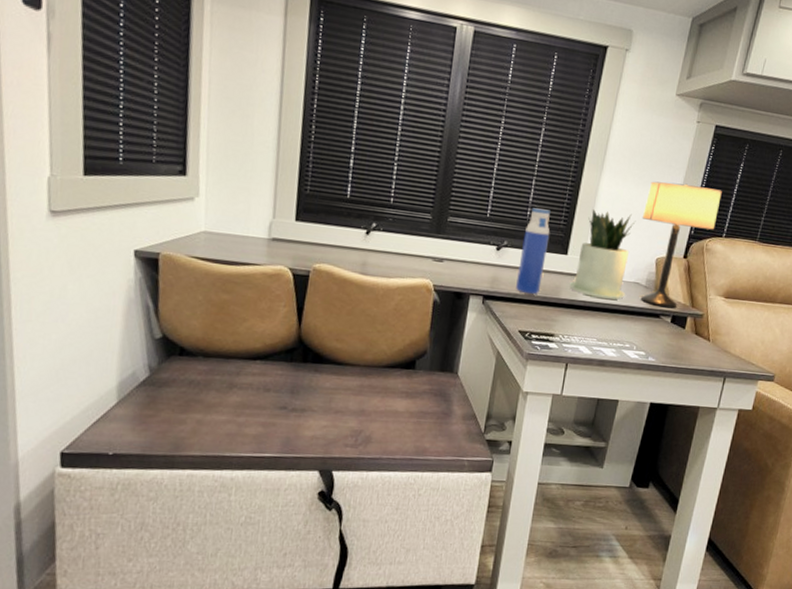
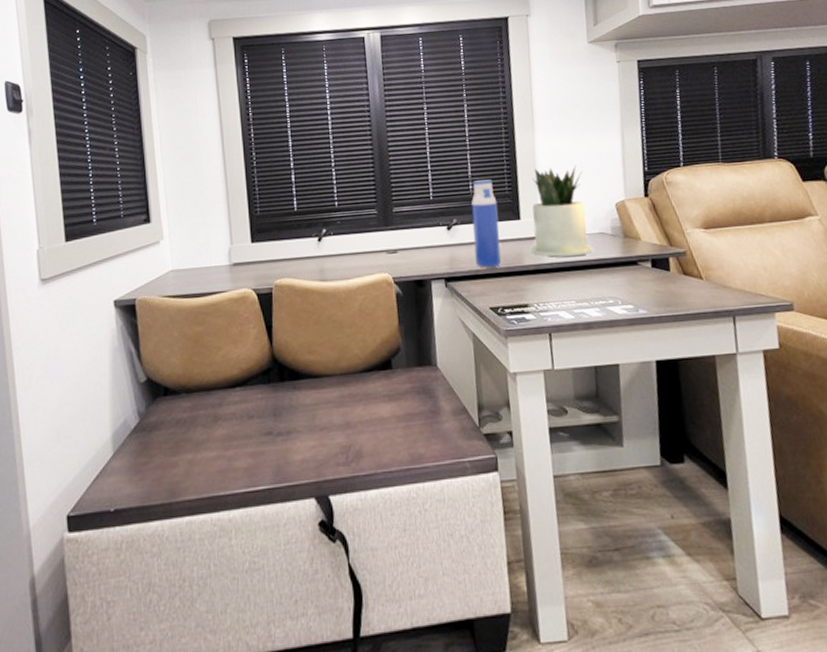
table lamp: present [639,181,722,309] -> none [587,120,670,253]

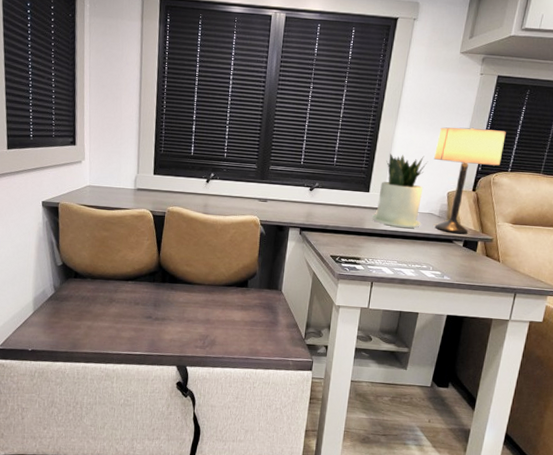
water bottle: present [471,179,502,268] -> none [327,155,354,226]
table lamp: none [587,120,670,253] -> present [433,127,506,235]

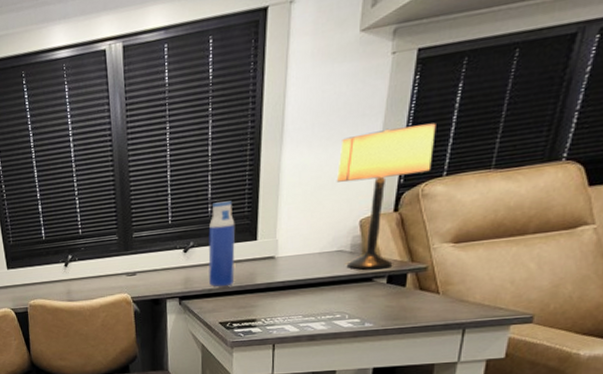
water bottle: none [327,155,354,226] -> present [208,200,236,287]
planter: present [371,154,428,229] -> none [263,180,330,276]

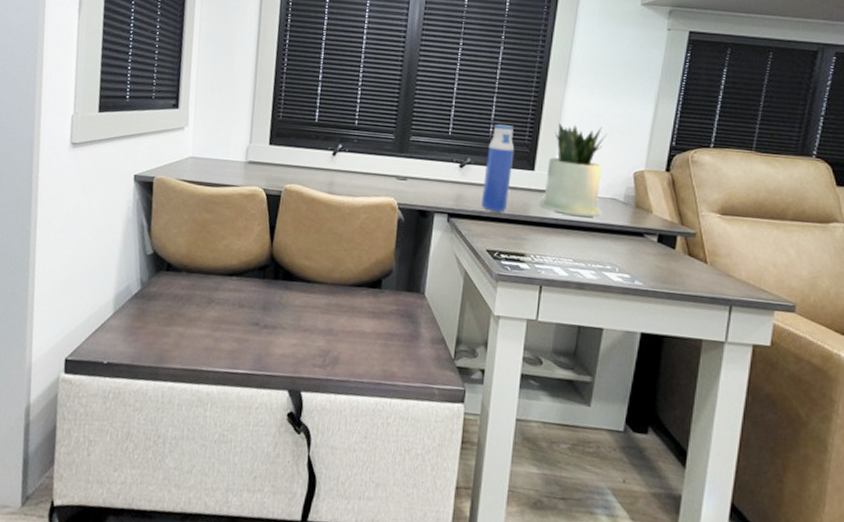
planter: none [263,180,330,276] -> present [537,123,608,218]
table lamp: present [336,122,436,270] -> none [613,92,704,227]

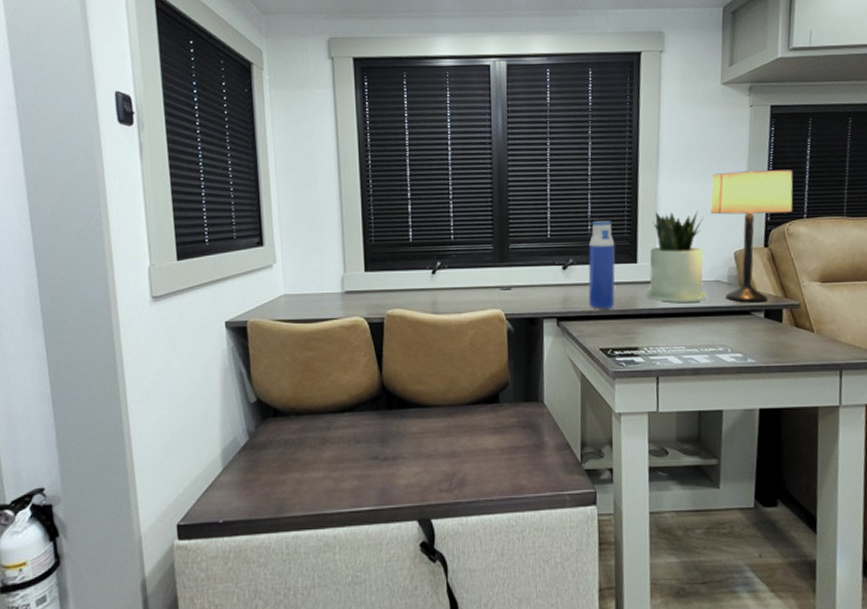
table lamp: none [613,92,704,227] -> present [709,170,793,303]

